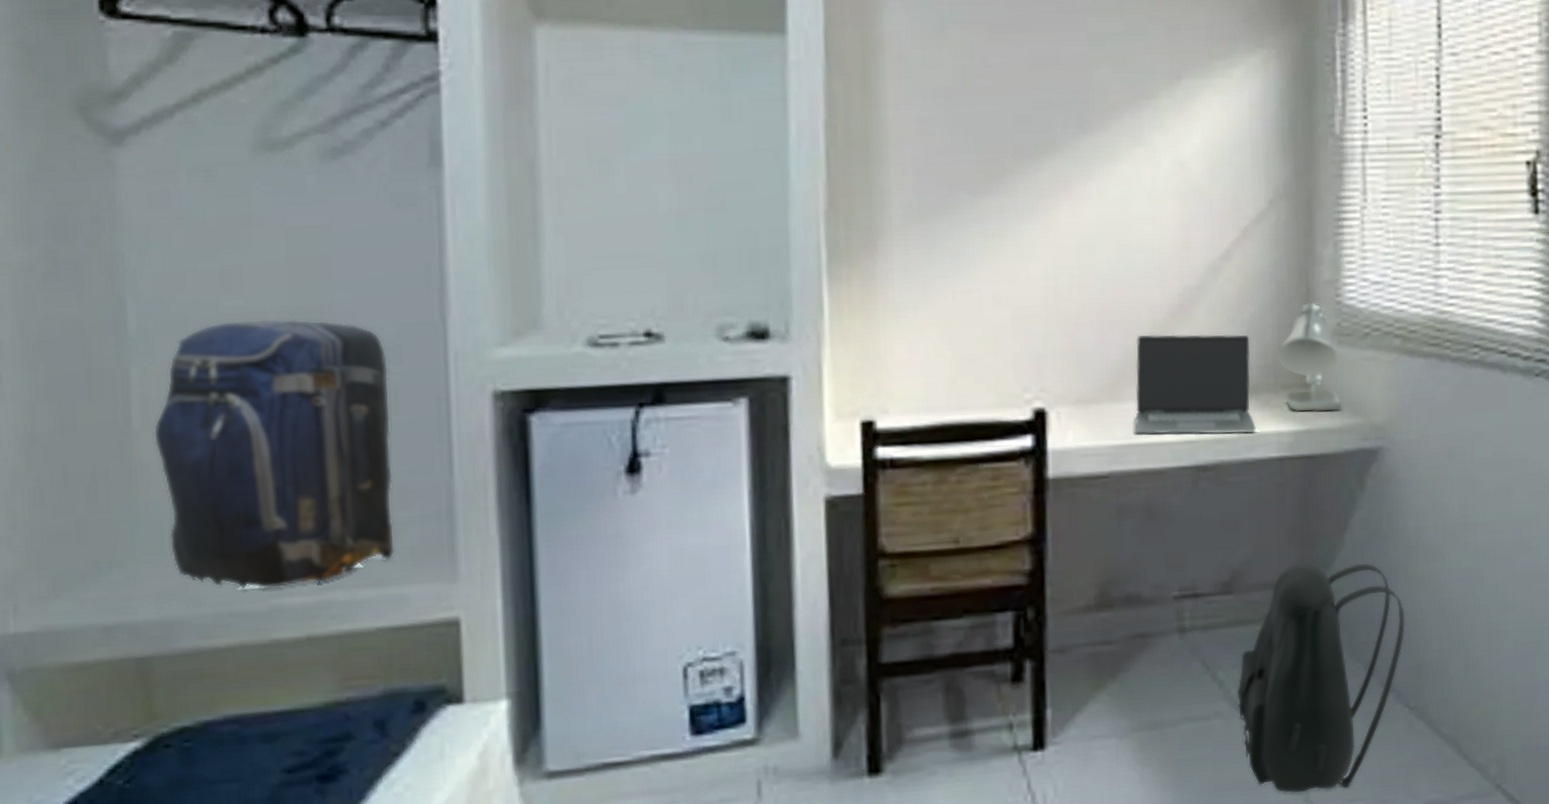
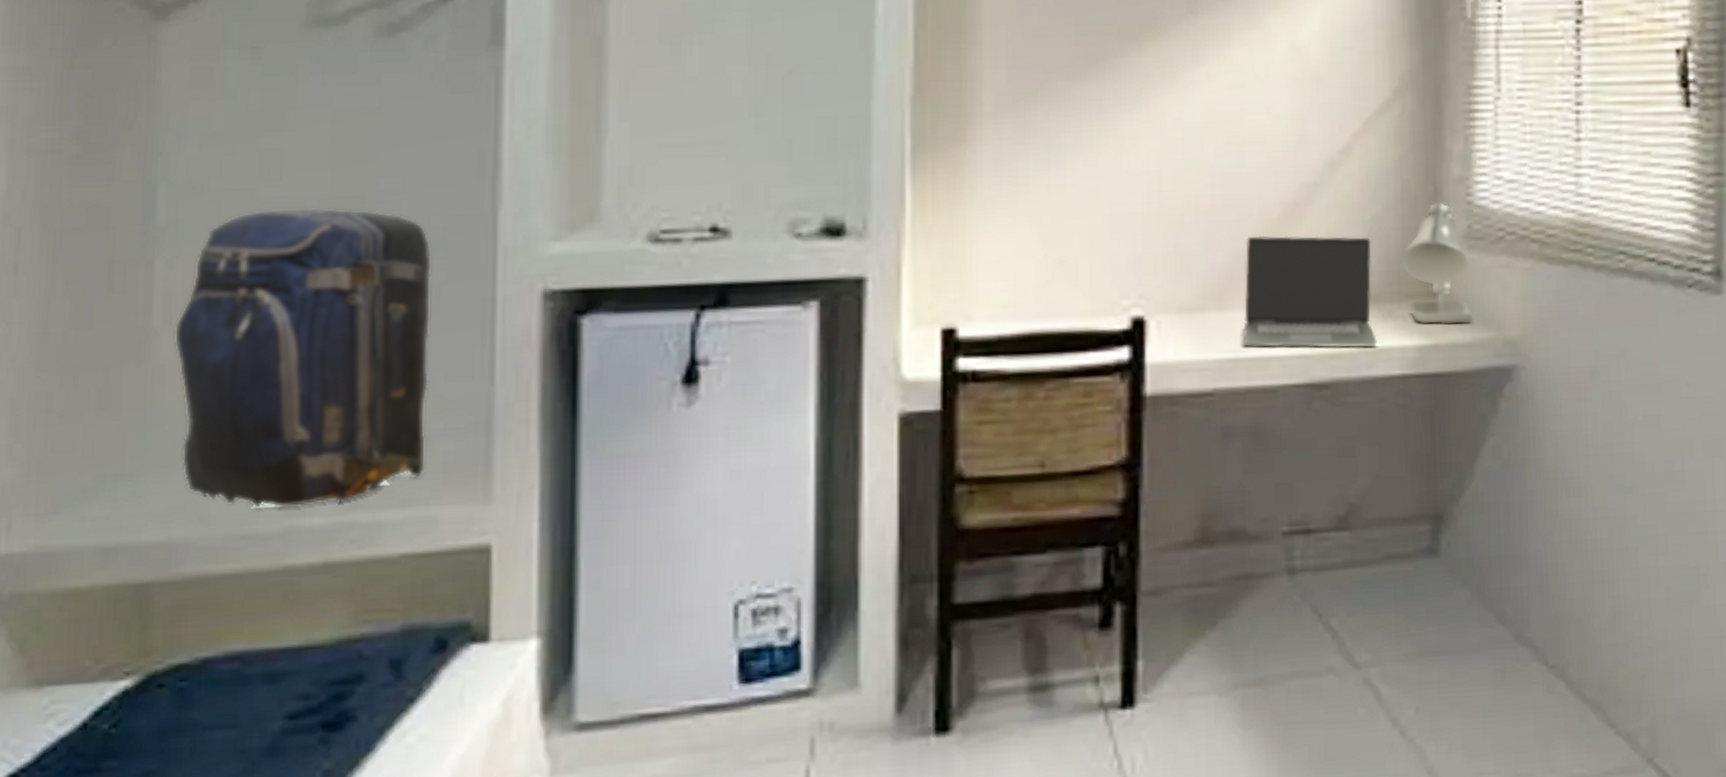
backpack: present [1237,562,1405,794] -> none [1352,495,1543,765]

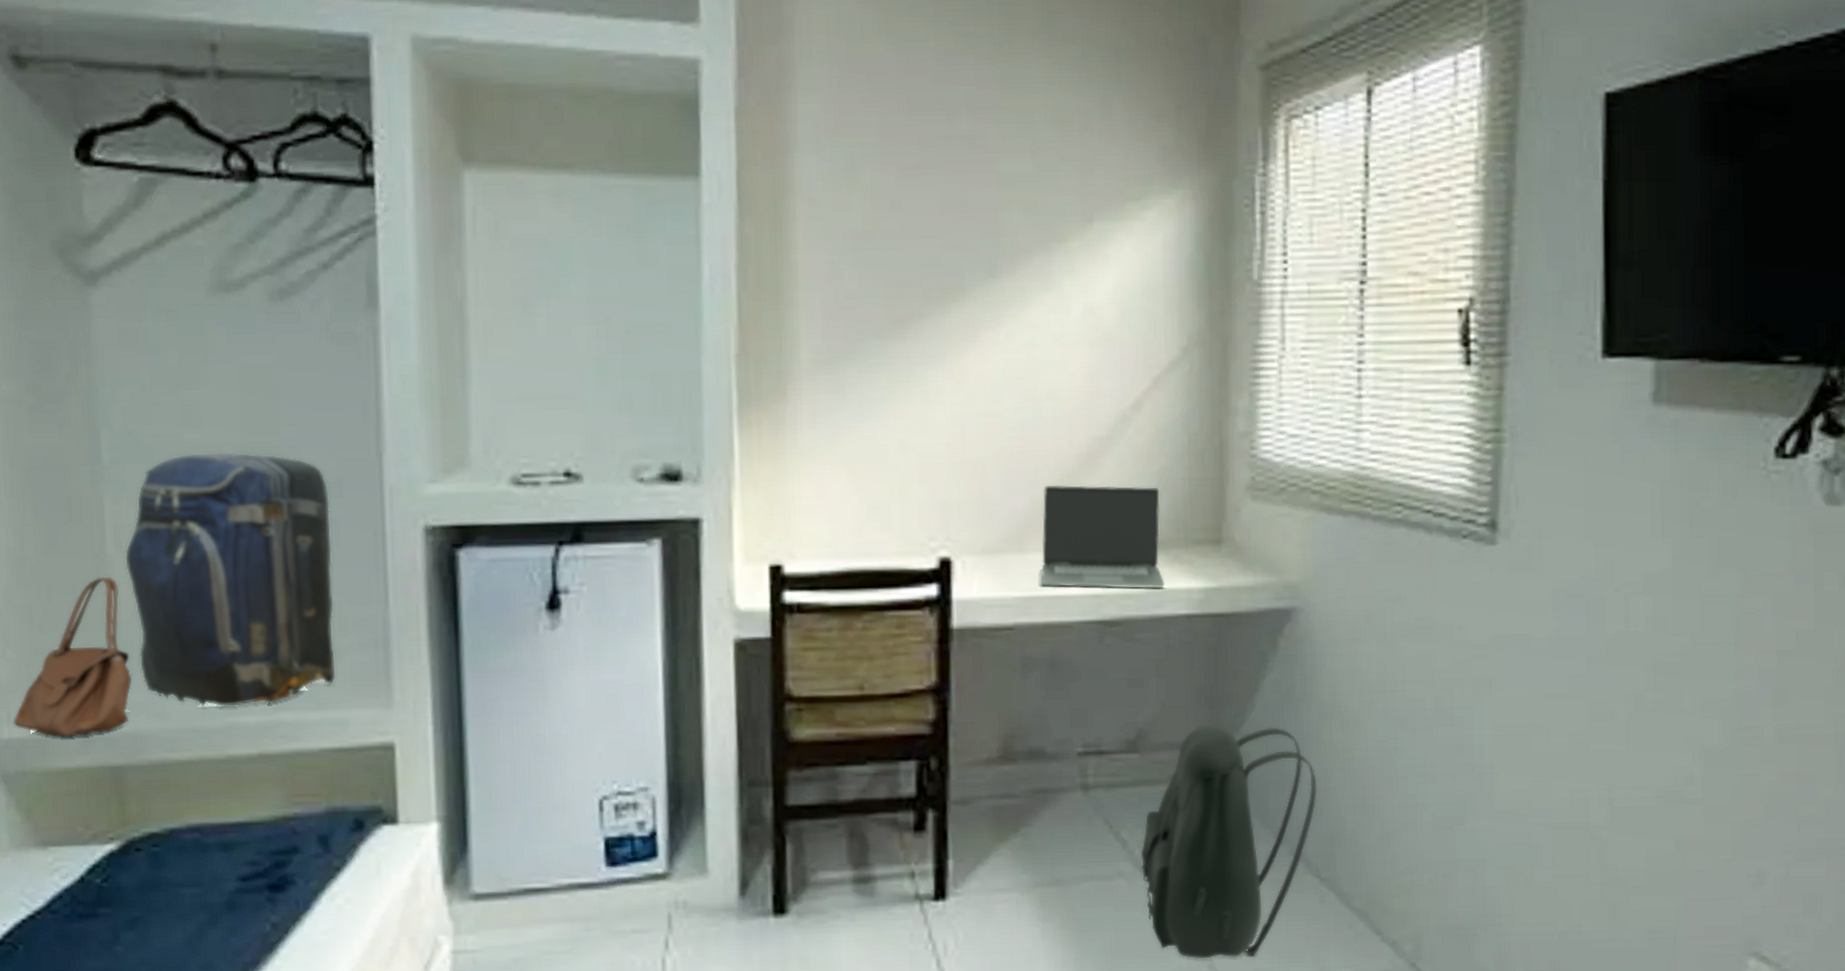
handbag: none [13,355,171,551] -> present [13,576,132,738]
backpack: none [1352,495,1543,765] -> present [1140,724,1317,959]
desk lamp: present [1400,202,1474,325] -> none [1187,454,1256,569]

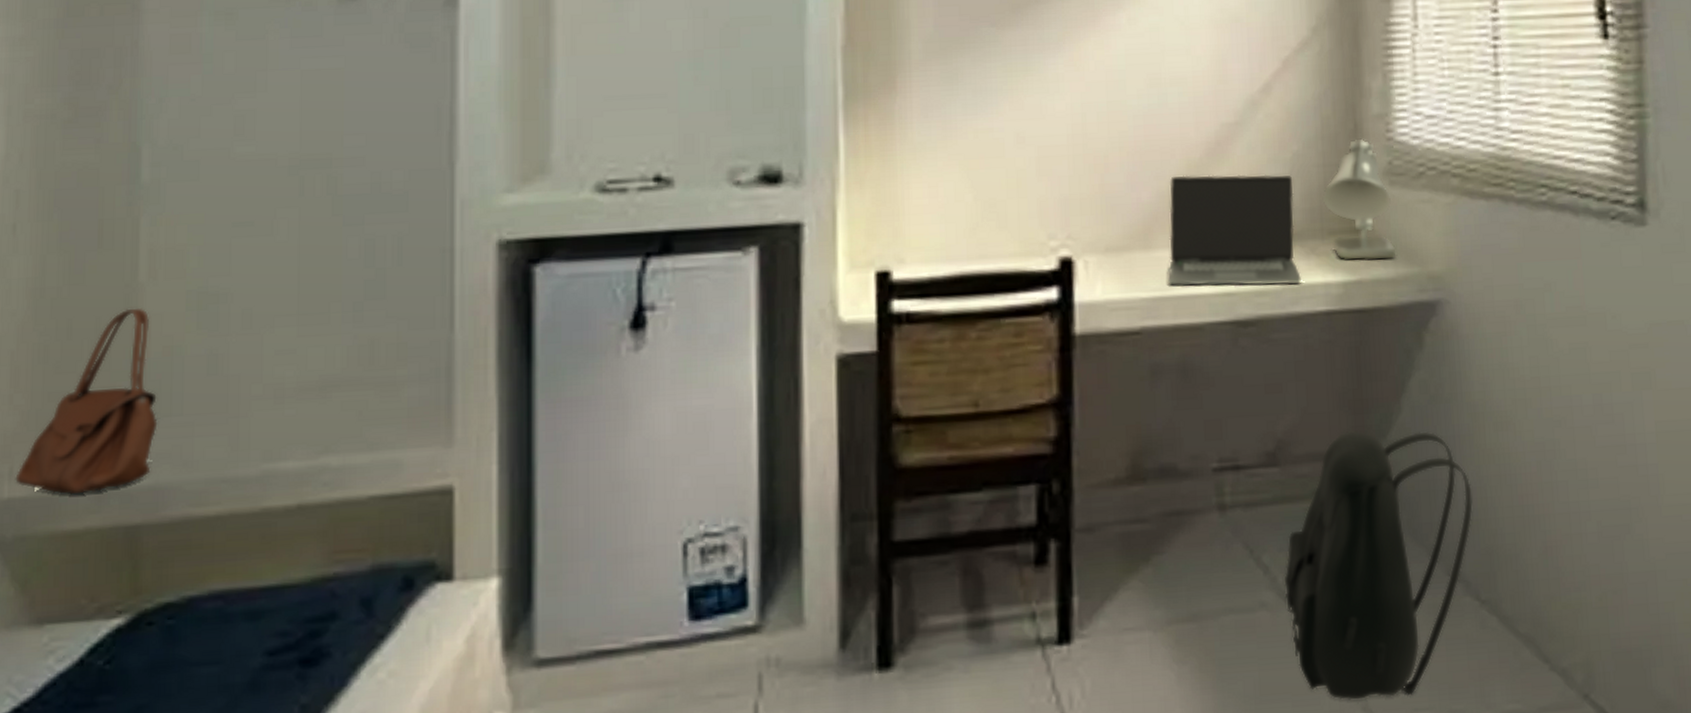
suitcase: present [124,451,337,708] -> none [158,165,395,453]
desk lamp: none [1187,454,1256,569] -> present [1322,138,1397,261]

